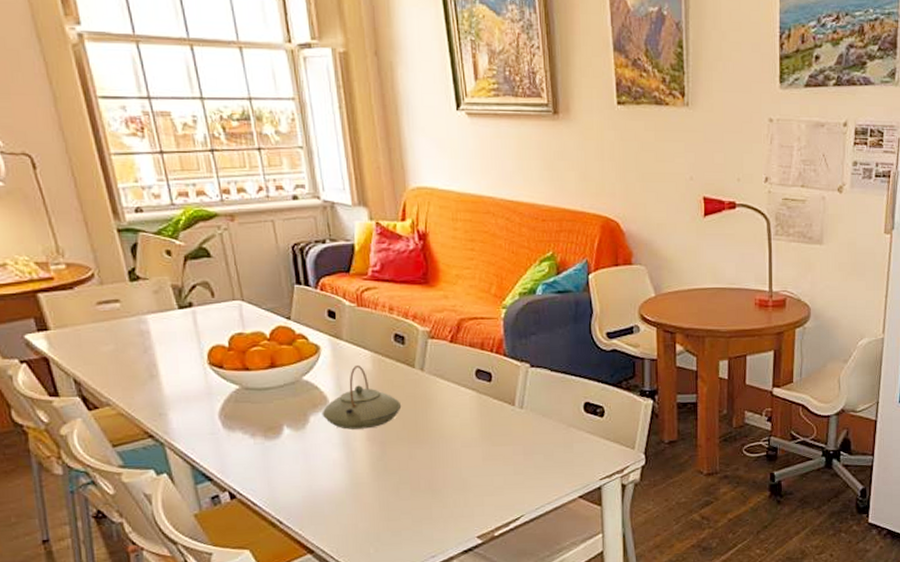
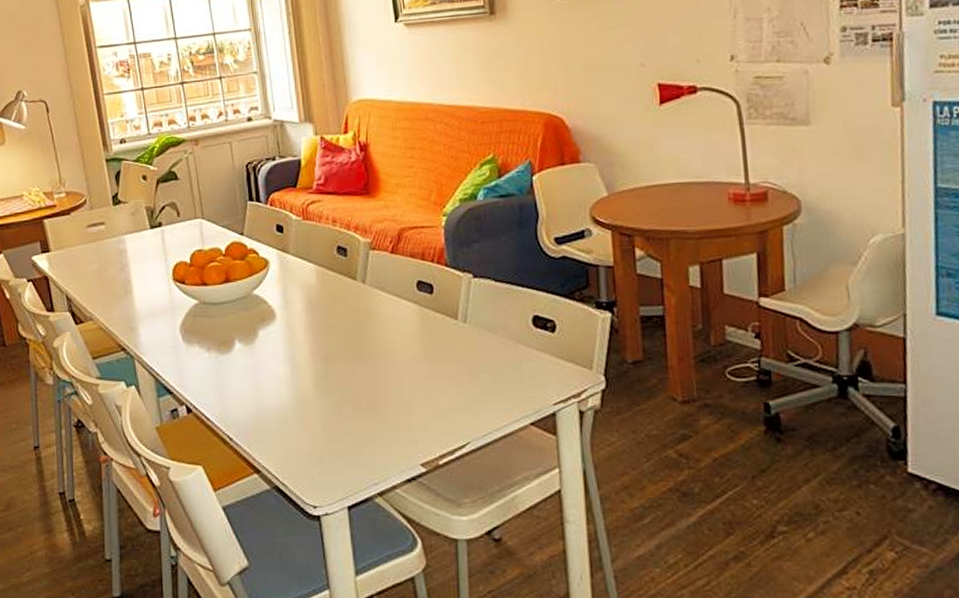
teapot: present [322,364,402,429] -> none [269,278,344,344]

